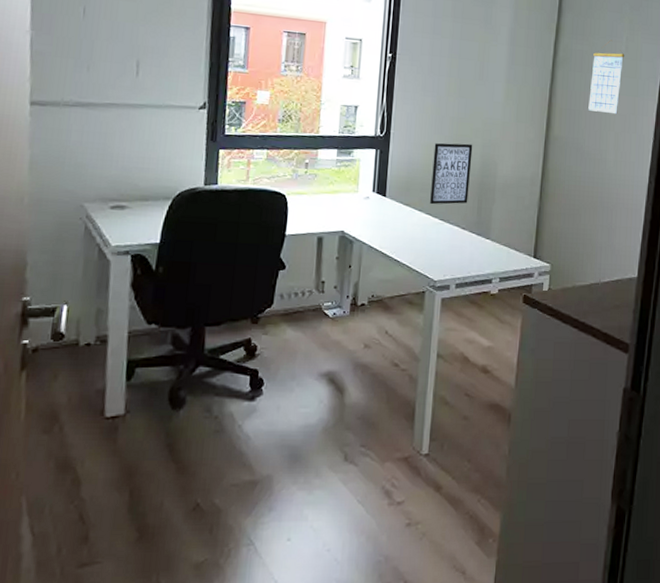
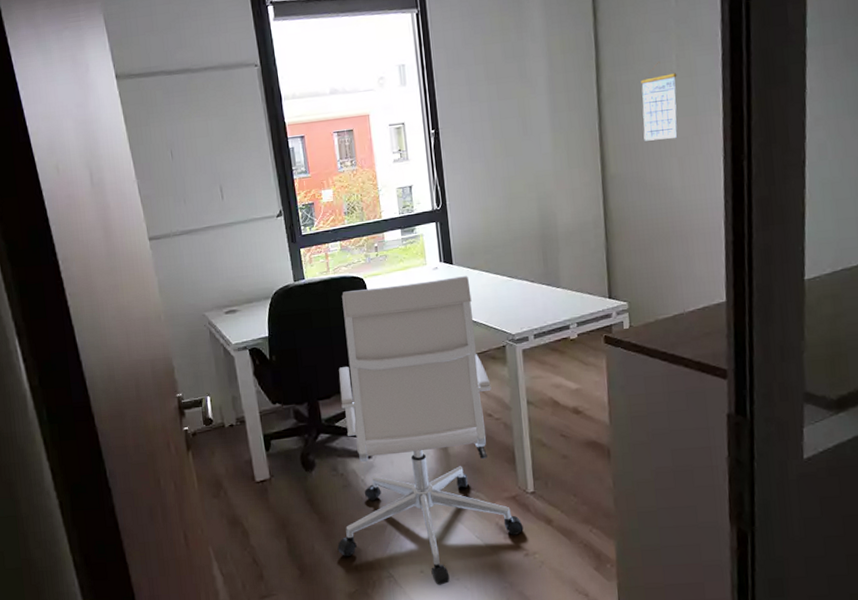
chair: none [192,206,411,557] -> present [337,276,524,585]
wall art: present [430,143,473,205] -> none [490,199,533,265]

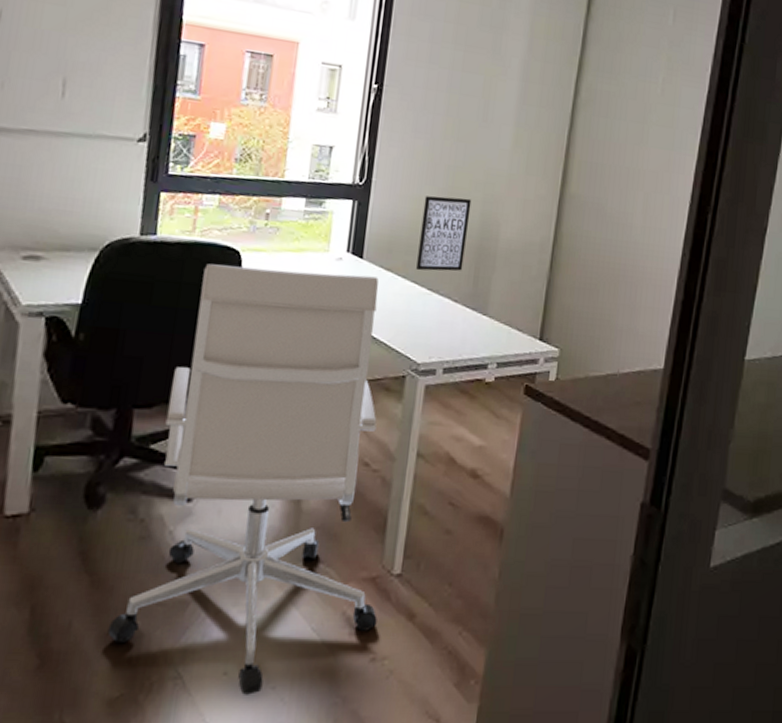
wall art: none [490,199,533,265] -> present [416,196,472,271]
calendar: present [641,61,678,141] -> none [613,80,660,170]

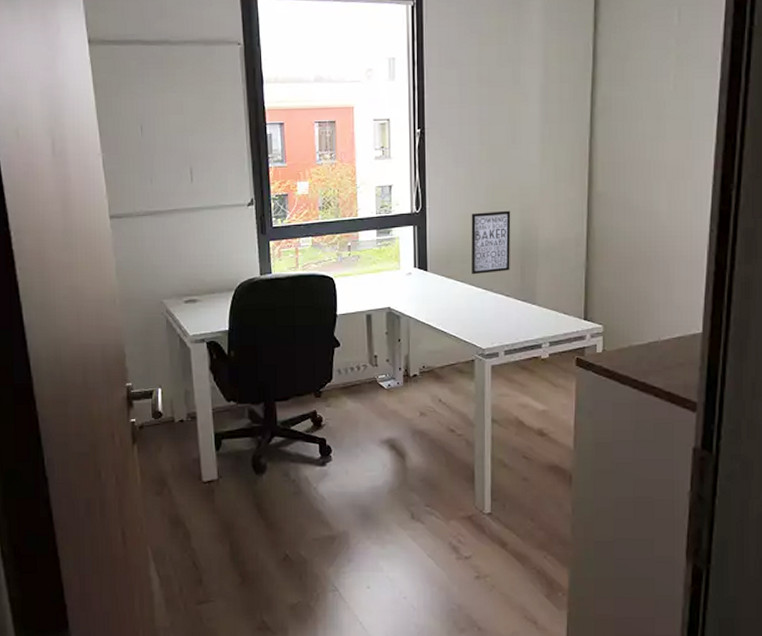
chair: present [107,263,379,695] -> none [282,284,477,603]

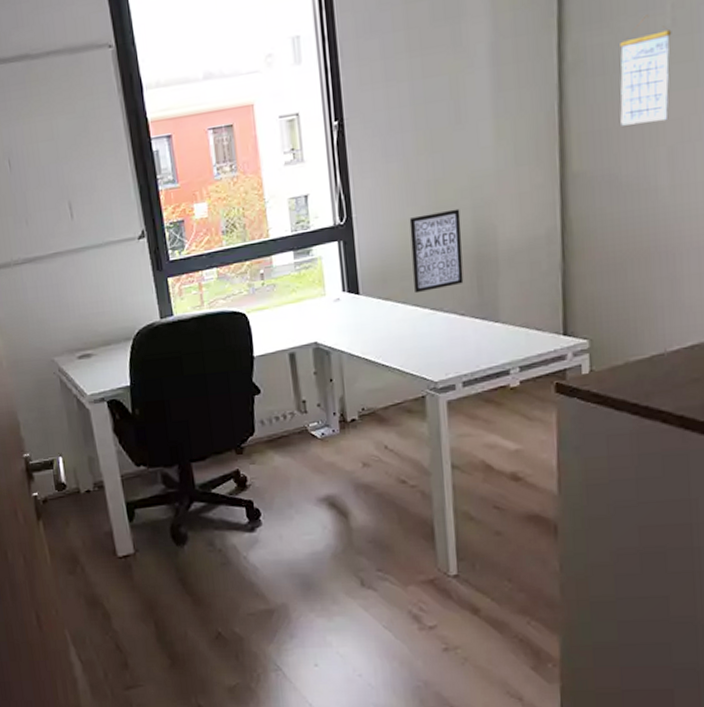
calendar: none [634,80,673,161] -> present [620,14,672,126]

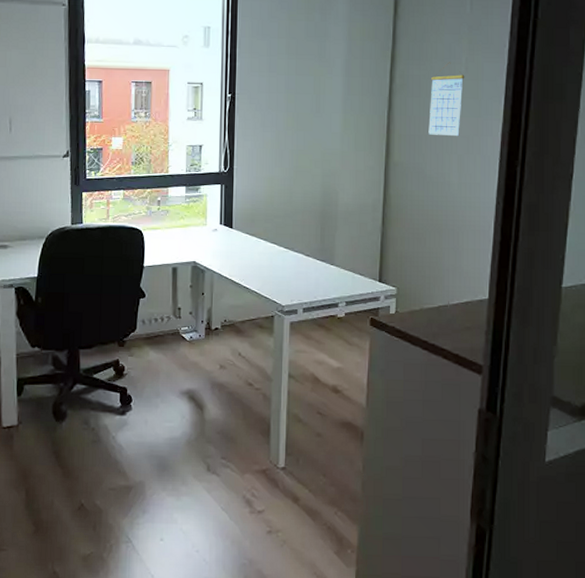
wall art: present [409,208,464,294] -> none [274,174,313,234]

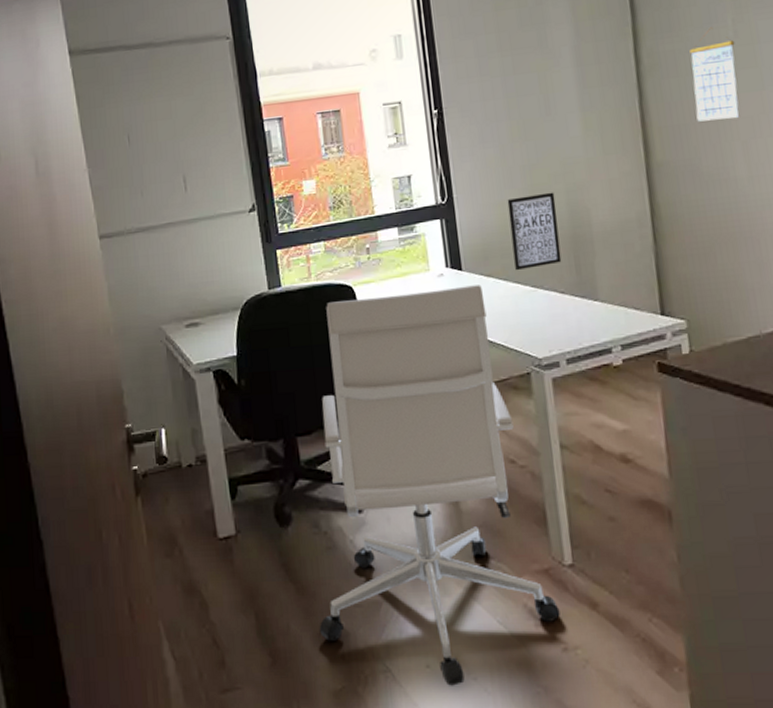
chair: none [78,241,270,556] -> present [319,284,560,686]
wall art: none [274,174,313,234] -> present [507,192,562,271]

